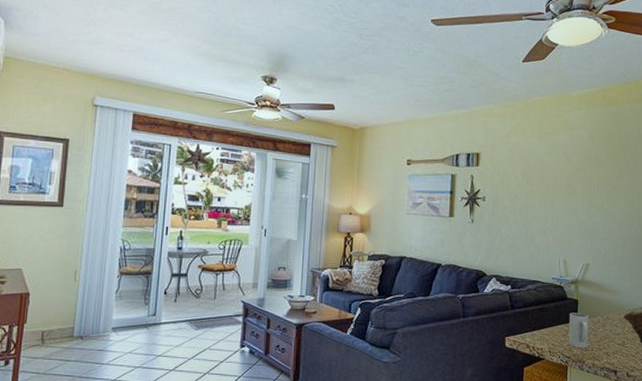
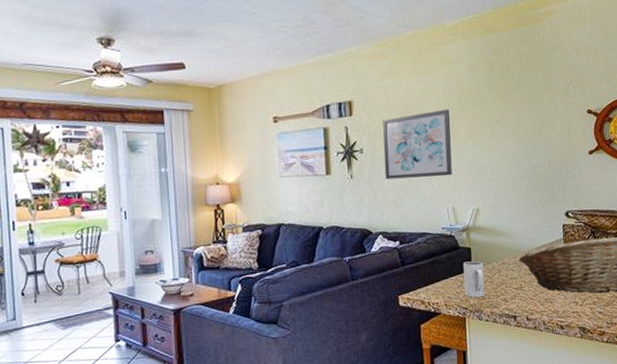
wall art: none [503,169,569,231] -> present [383,109,452,180]

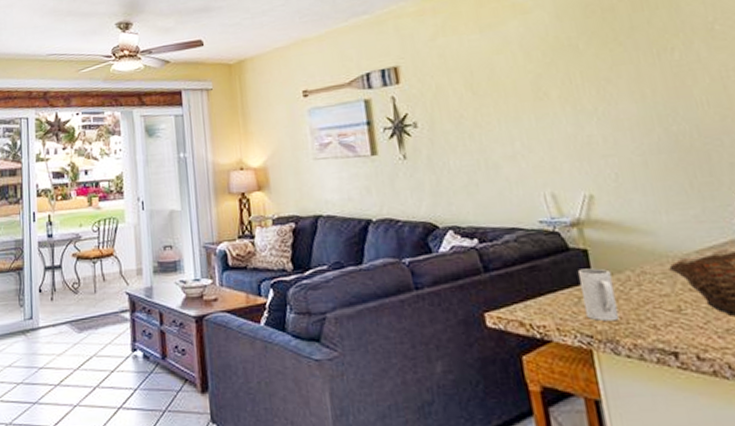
wall art: present [383,109,452,180] -> none [440,67,546,159]

